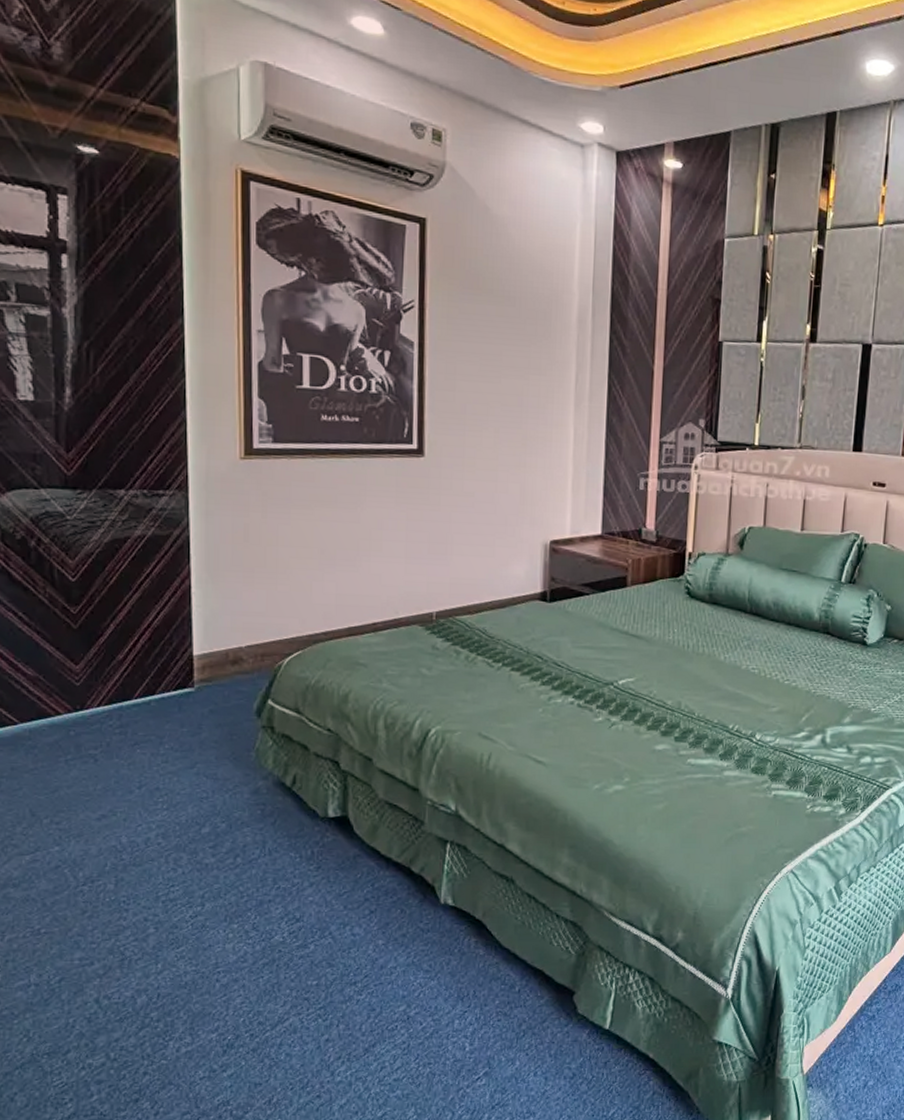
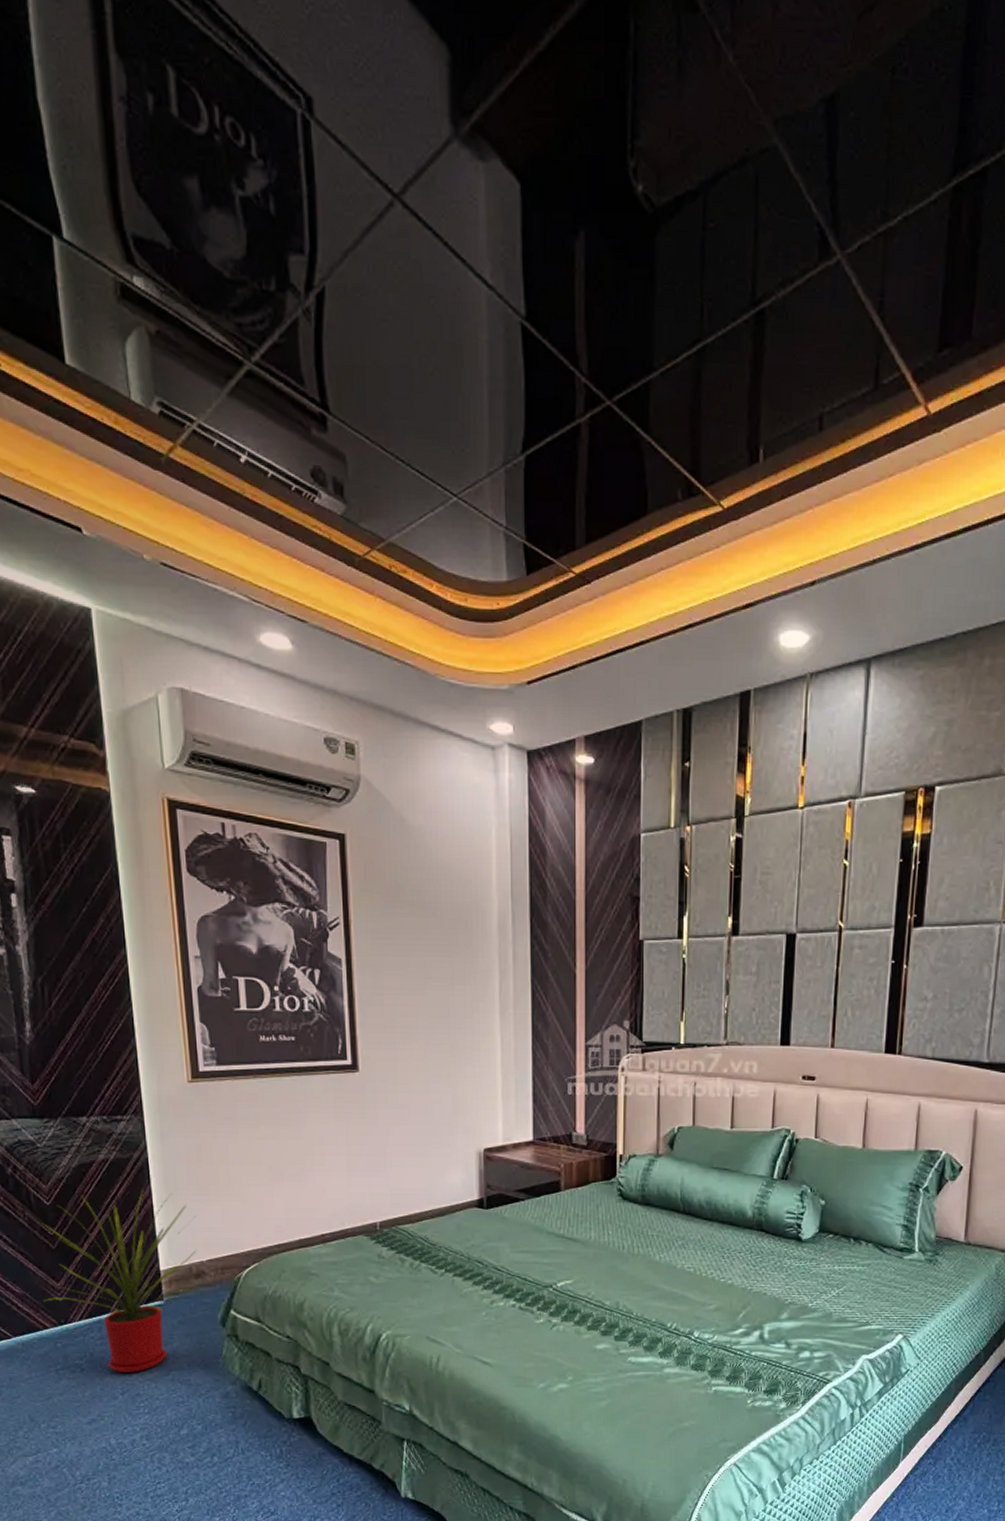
house plant: none [59,568,238,766] -> present [42,1189,197,1374]

